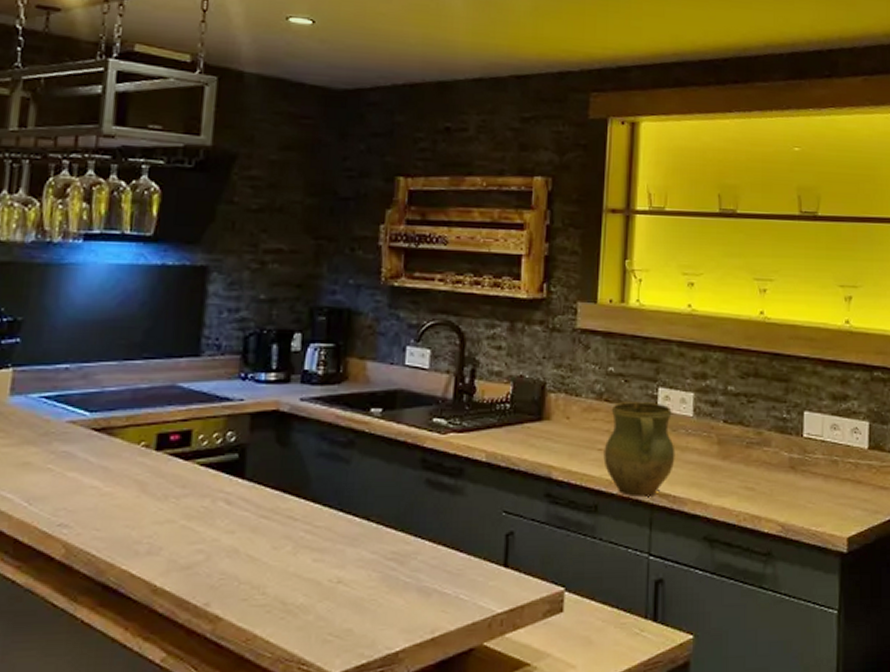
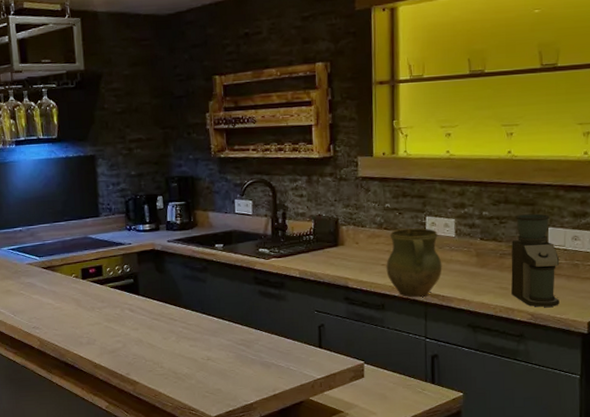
coffee grinder: none [759,392,816,516] -> present [511,213,560,307]

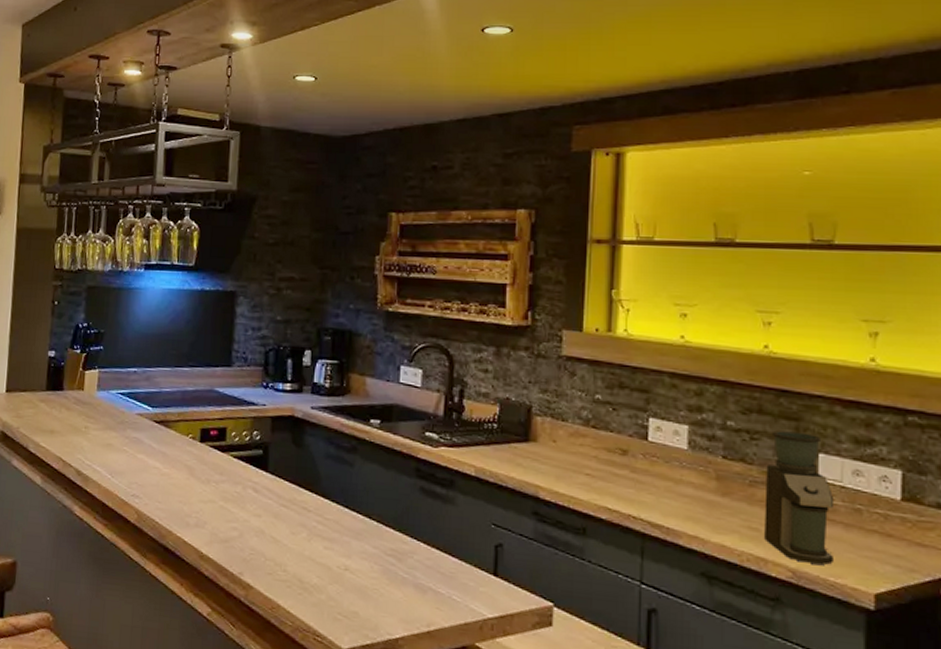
ceramic jug: present [386,228,442,298] -> none [591,429,668,526]

